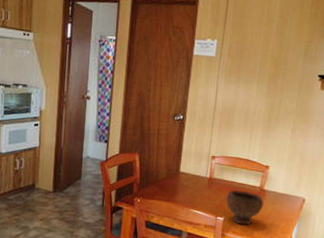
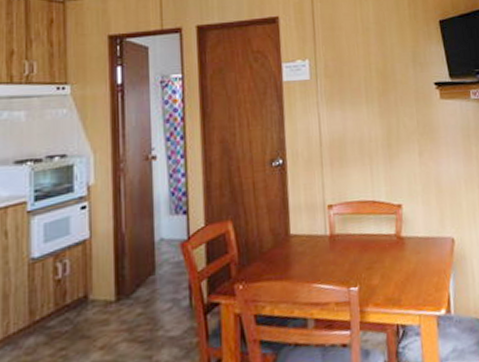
bowl: present [226,190,264,225] -> none [356,242,406,291]

